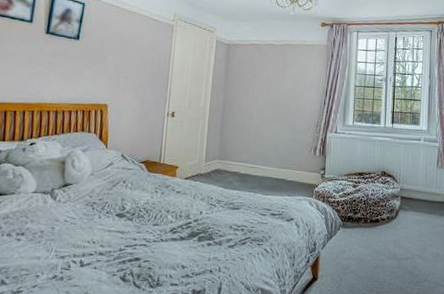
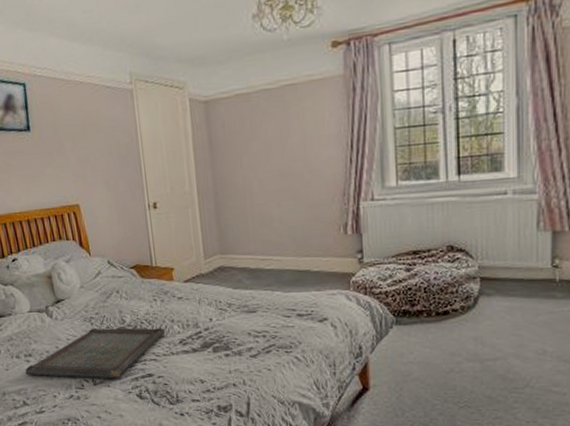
serving tray: none [12,212,160,261] -> present [25,327,166,379]

